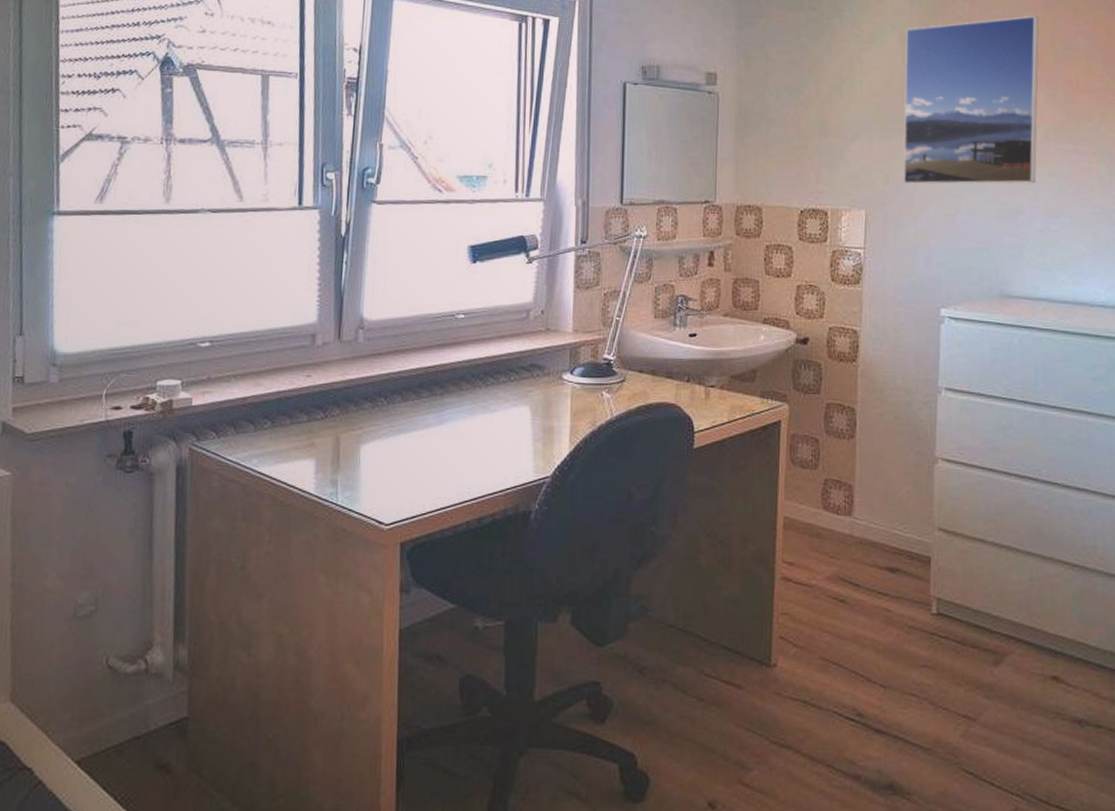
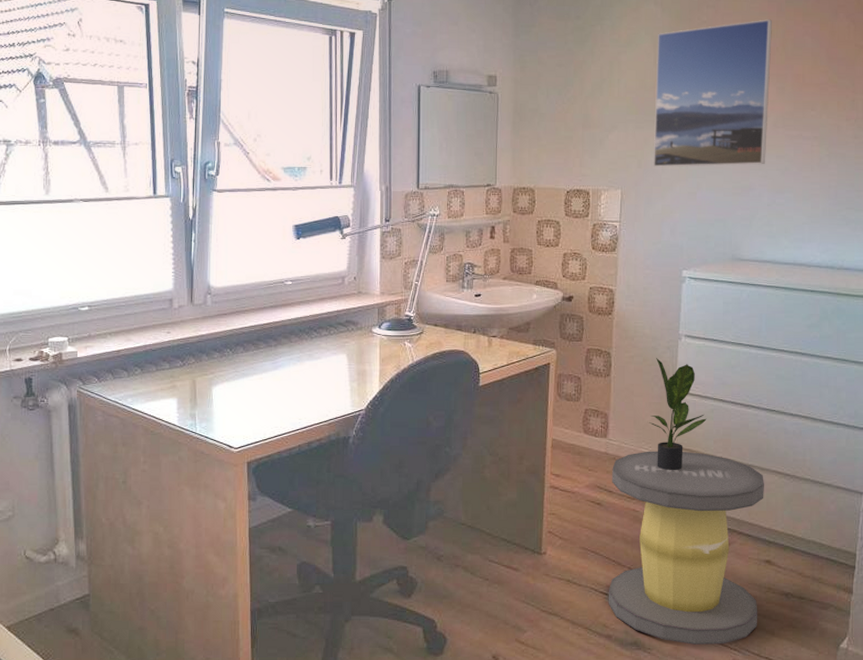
stool: none [855,533,1048,788] -> present [608,451,764,645]
potted plant: none [904,415,974,559] -> present [649,357,707,471]

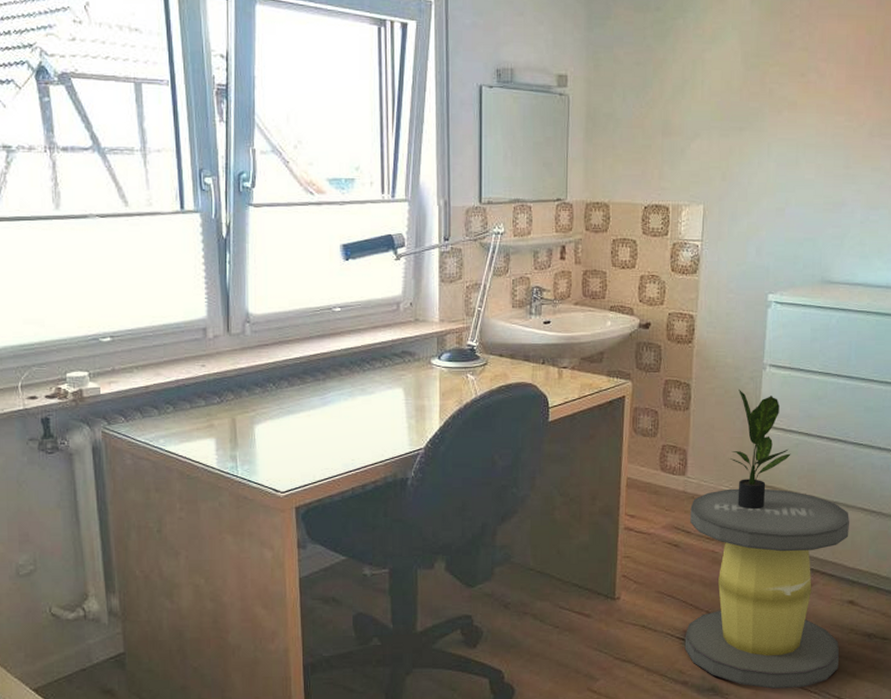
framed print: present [653,19,772,168] -> none [738,13,871,181]

